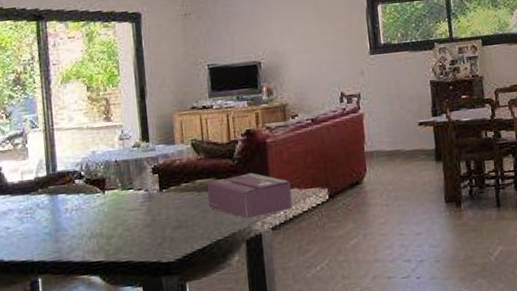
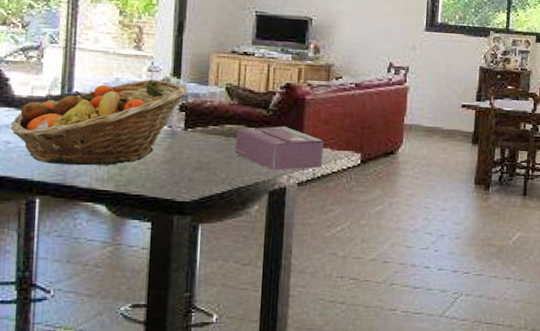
fruit basket: none [7,146,158,243] -> present [10,79,189,166]

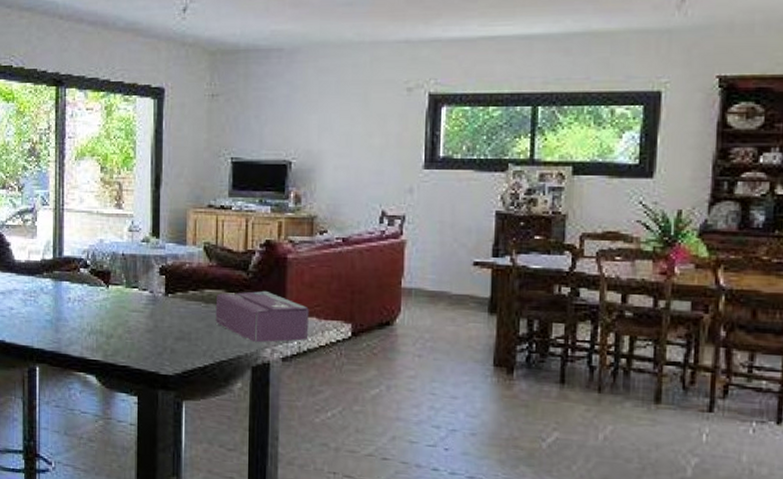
fruit basket: present [10,79,189,166] -> none [12,239,168,334]

